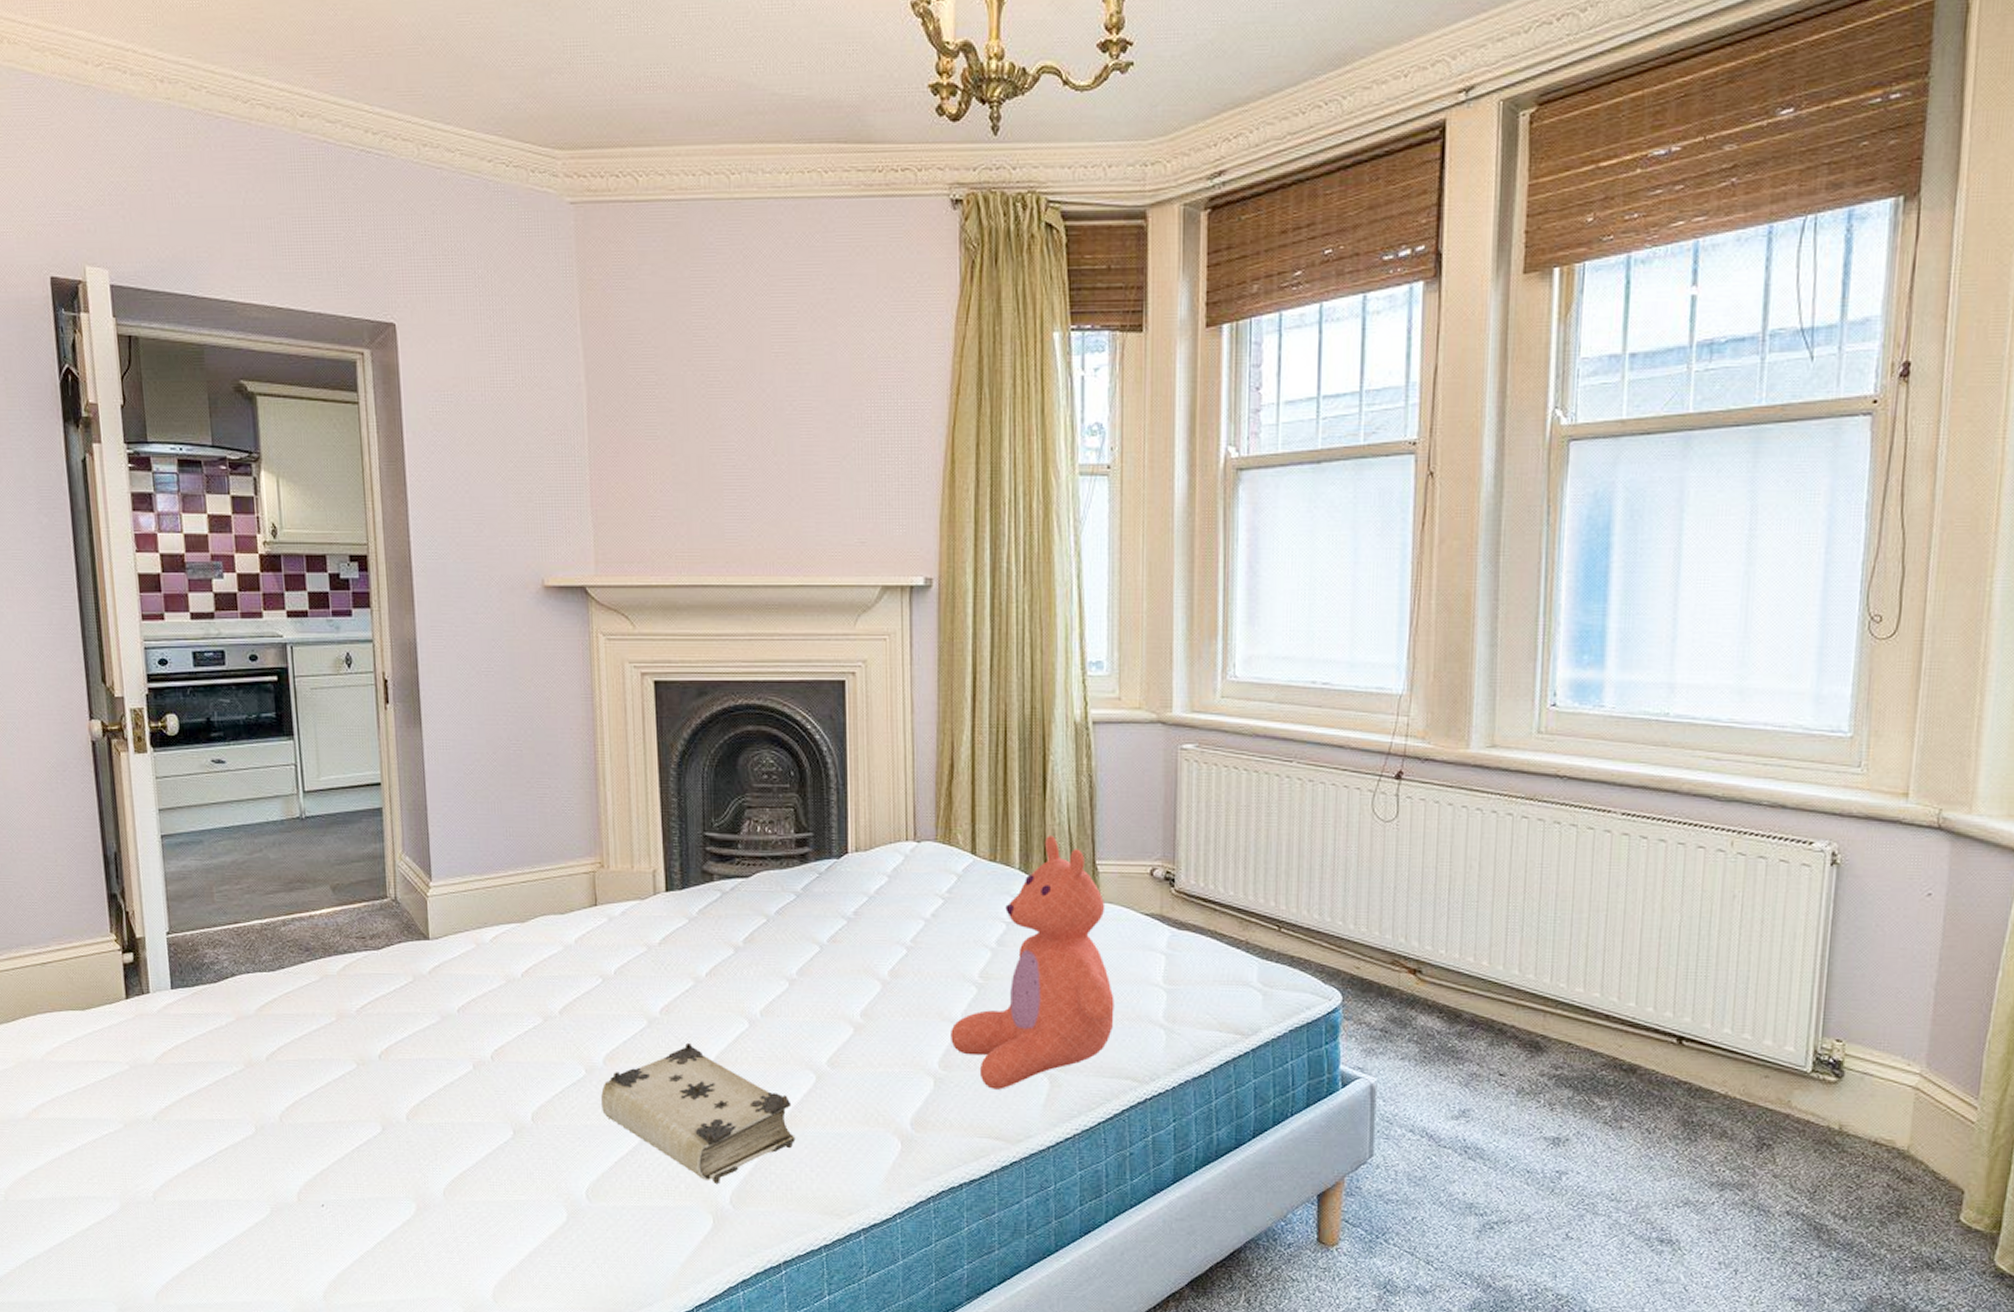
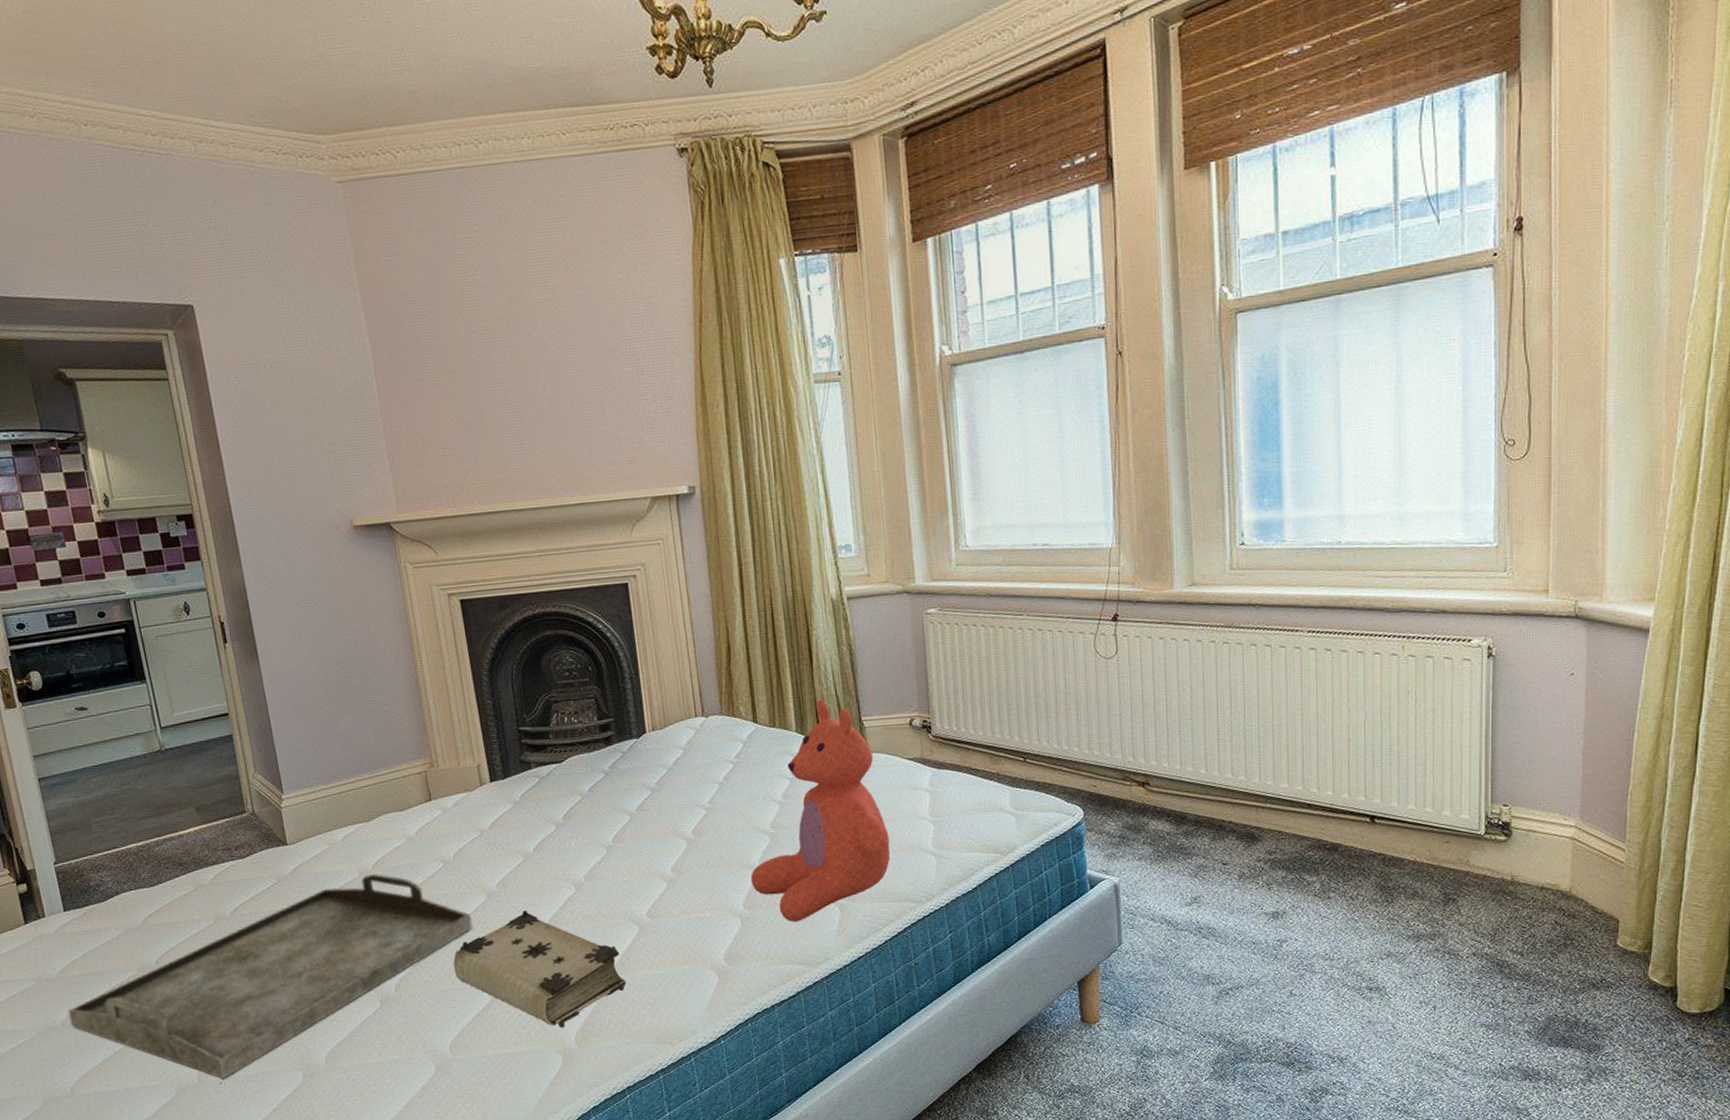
serving tray: none [161,982,628,1202] -> present [67,873,473,1080]

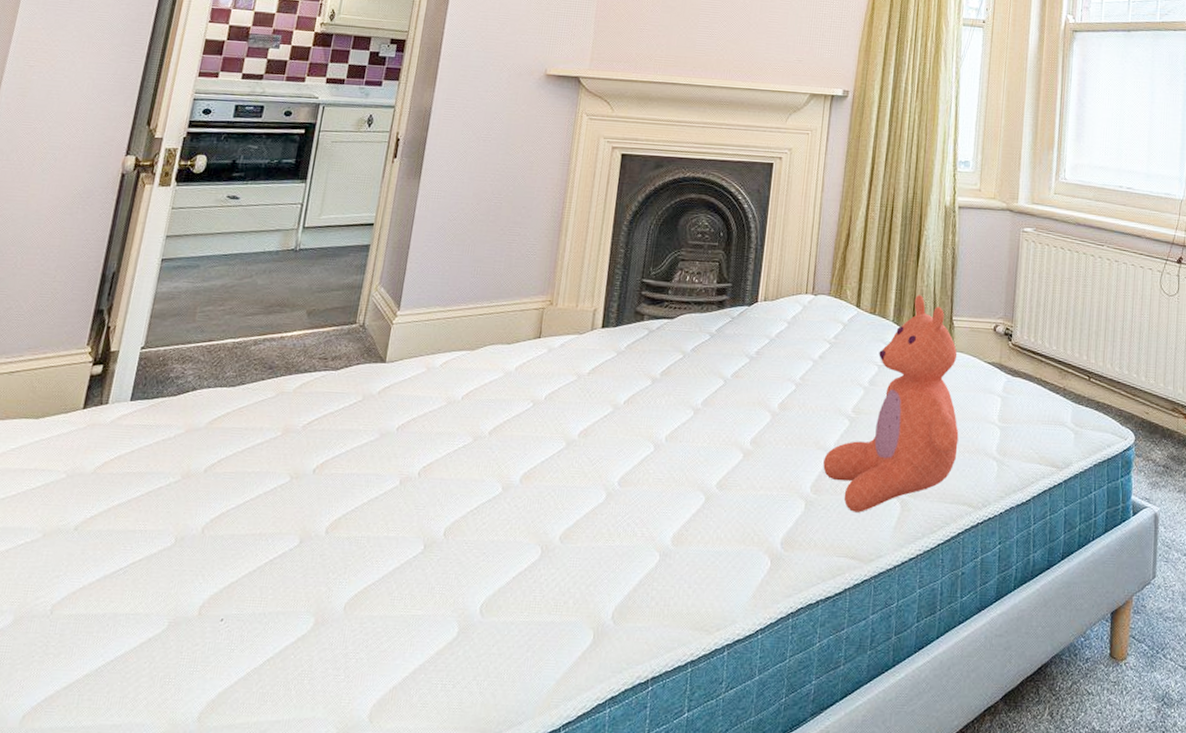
serving tray: present [67,873,473,1080] -> none [84,404,545,616]
book: present [453,910,627,1028] -> none [510,463,681,599]

